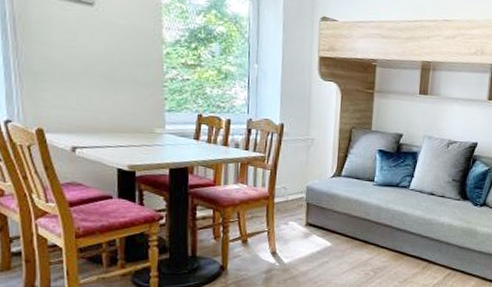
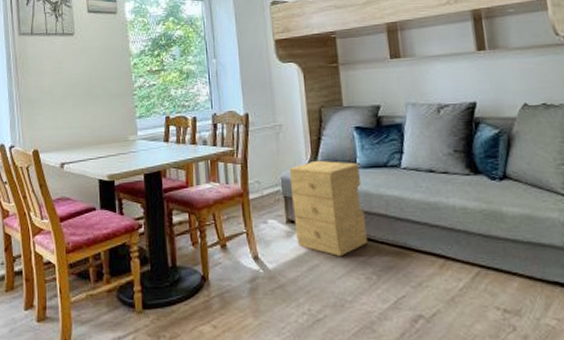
nightstand: none [312,174,377,257] -> present [289,160,367,257]

